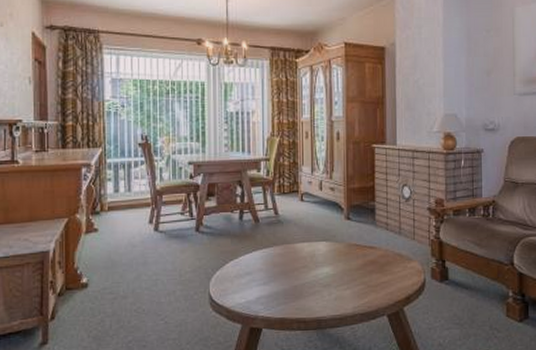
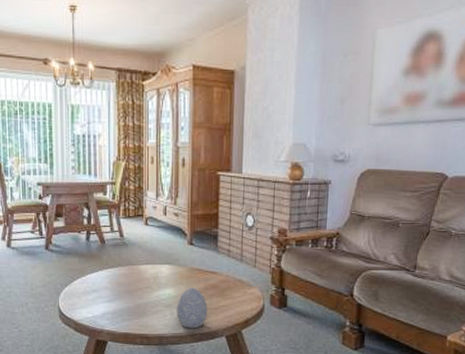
decorative egg: none [335,264,367,309] -> present [177,287,208,329]

